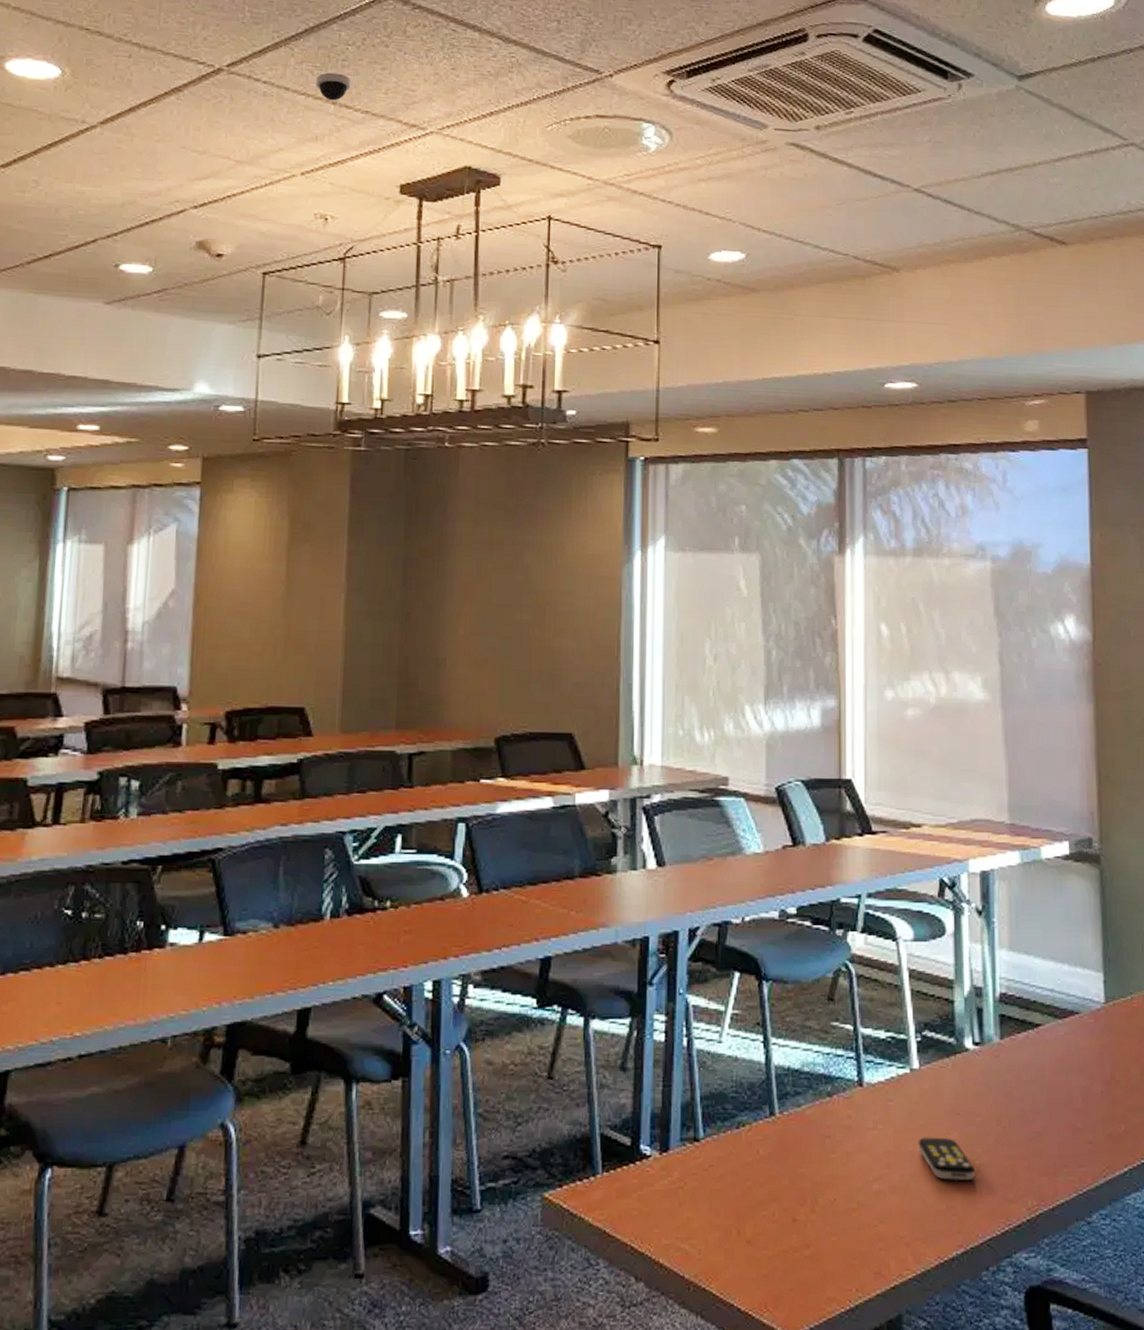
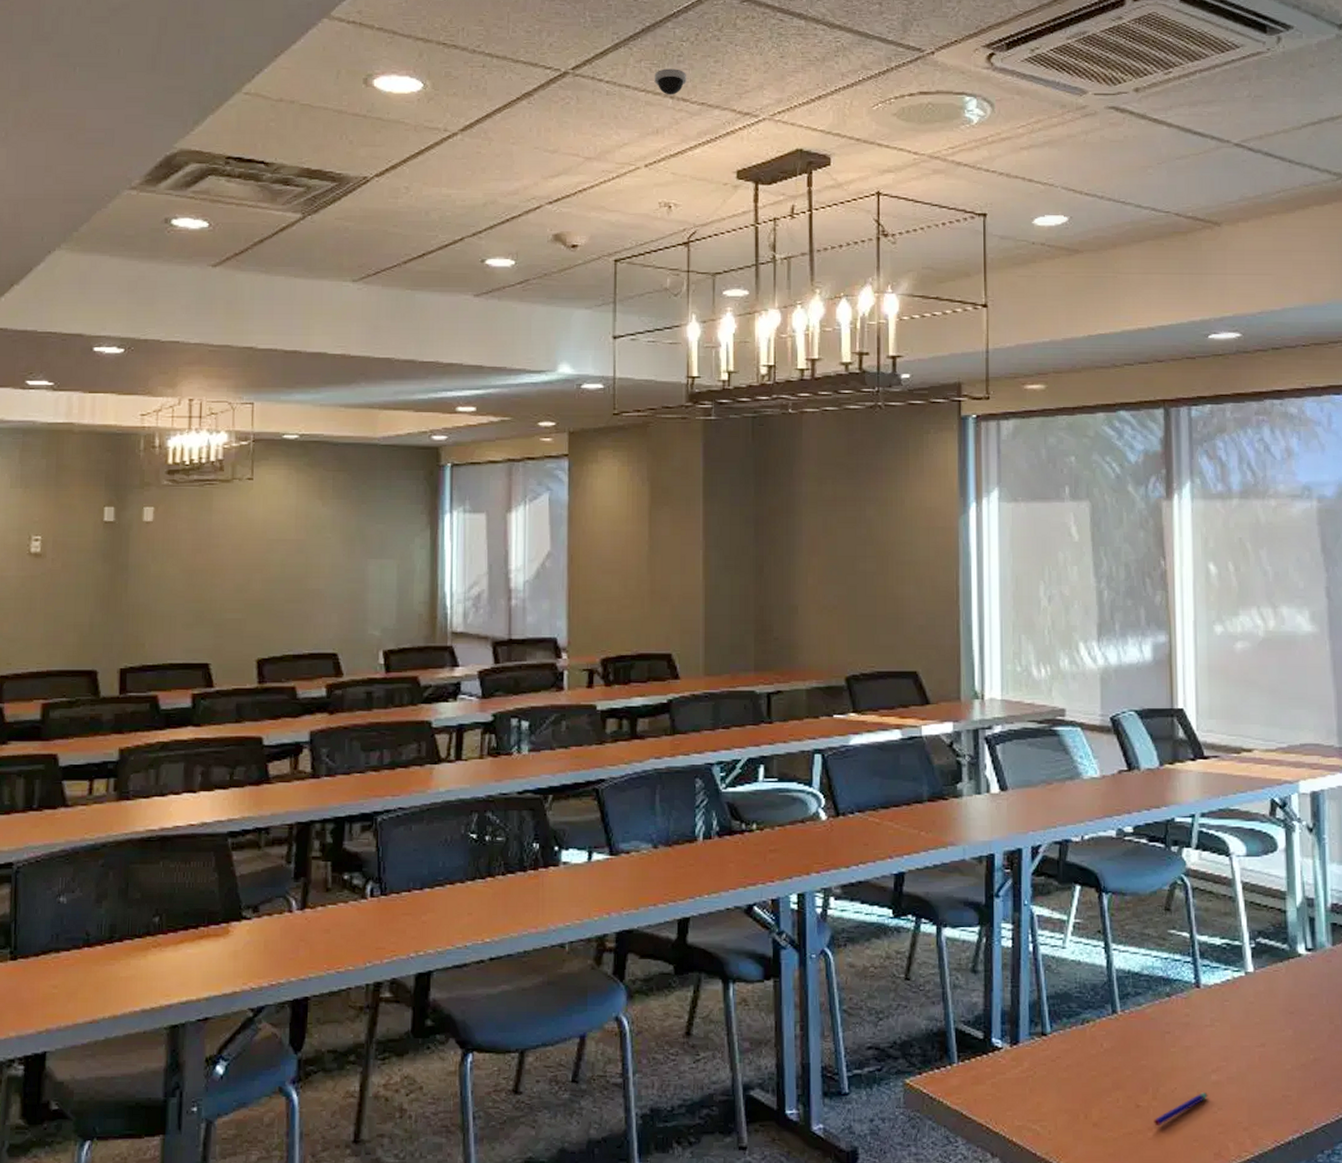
pen: none [811,1204,869,1243] -> present [1154,1092,1208,1127]
remote control: present [918,1137,975,1182] -> none [1254,1034,1310,1074]

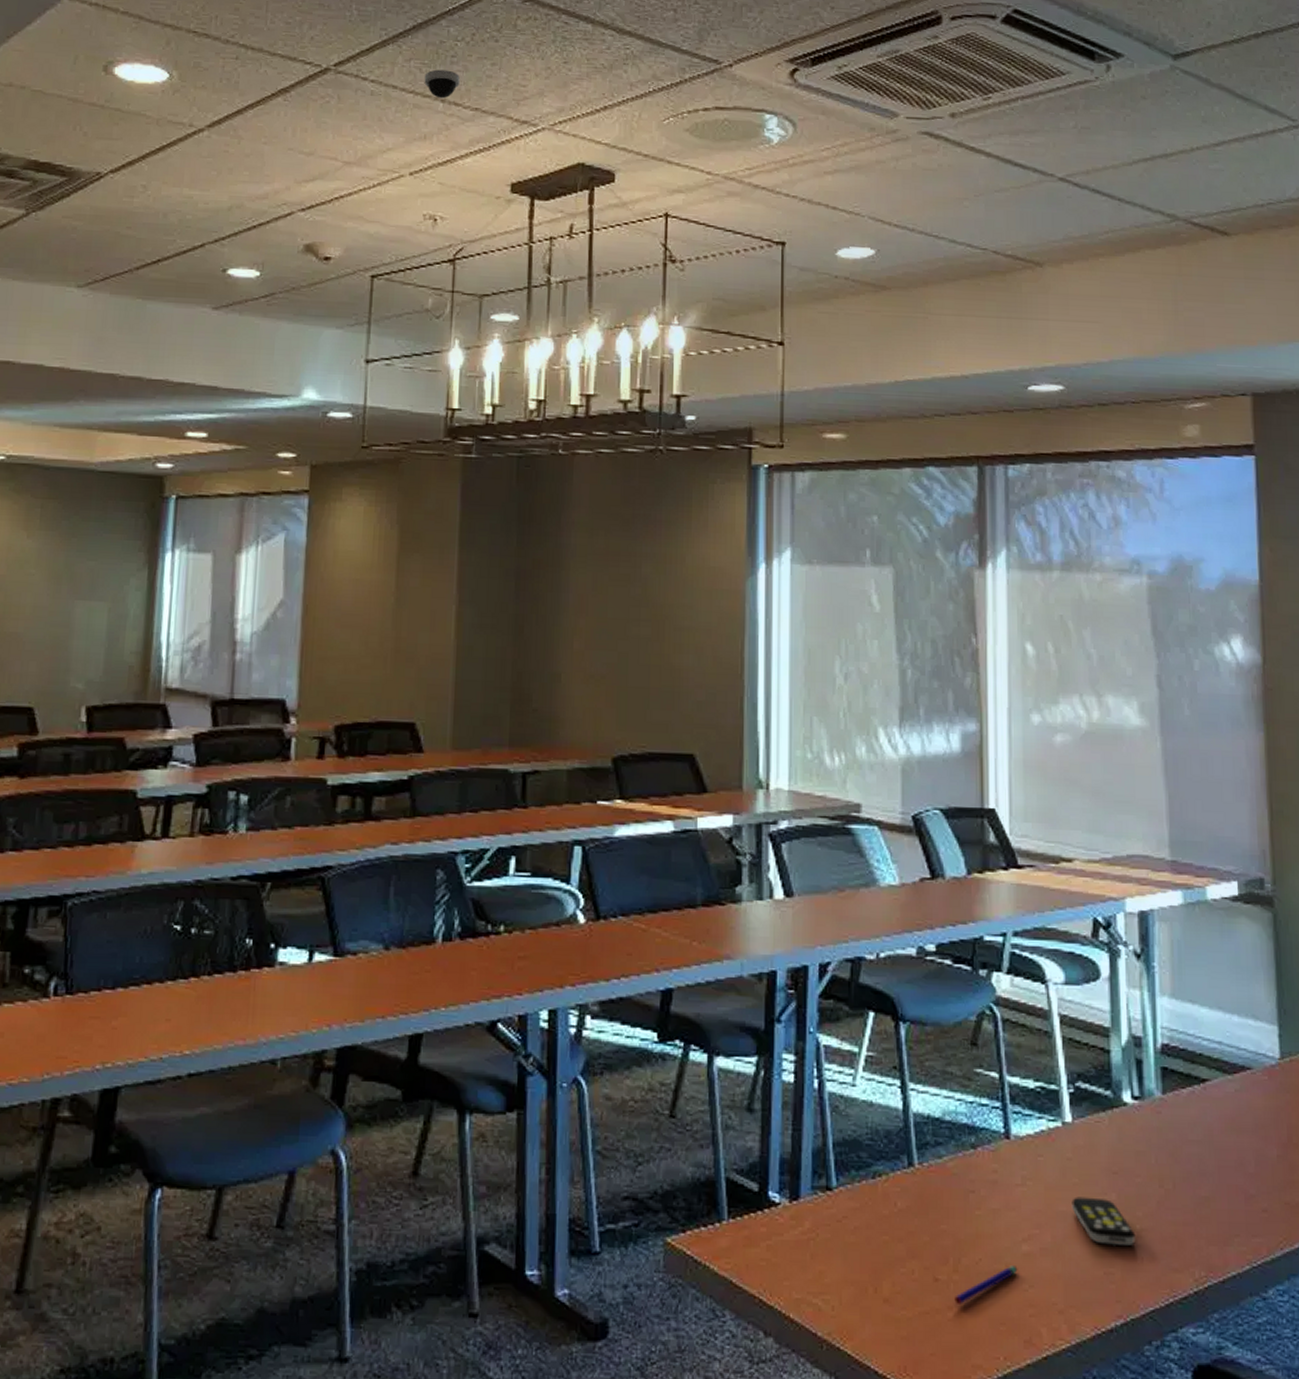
remote control: none [1254,1034,1310,1074] -> present [1071,1197,1136,1247]

